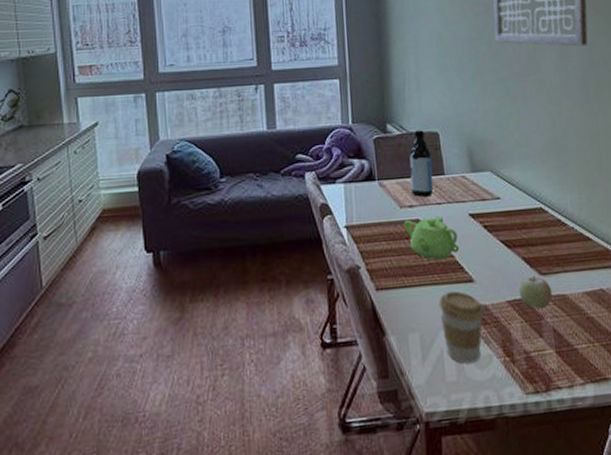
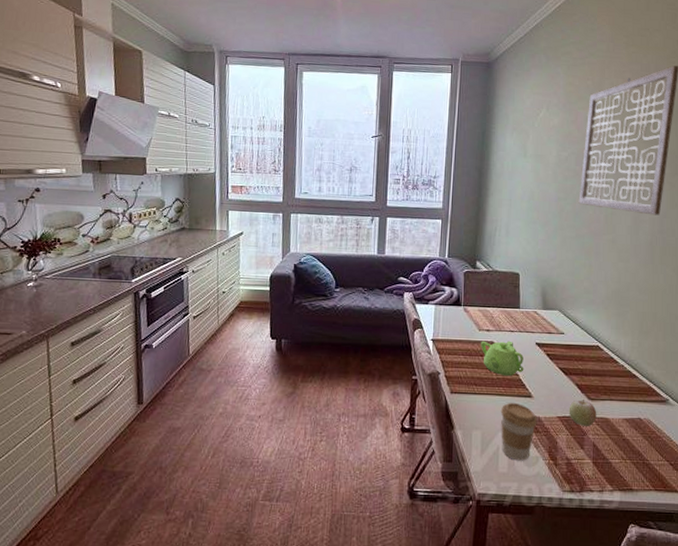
water bottle: present [409,130,434,198] -> none [490,269,511,325]

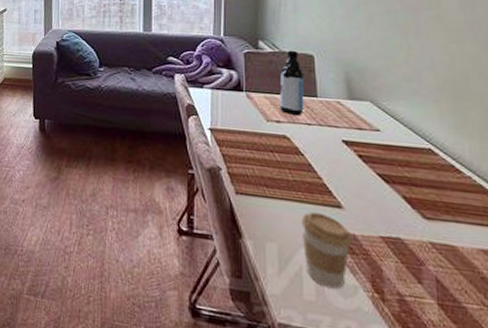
teapot: present [481,340,524,377] -> none [270,133,329,180]
water bottle: none [490,269,511,325] -> present [279,50,305,117]
fruit: present [569,399,597,426] -> none [395,217,438,254]

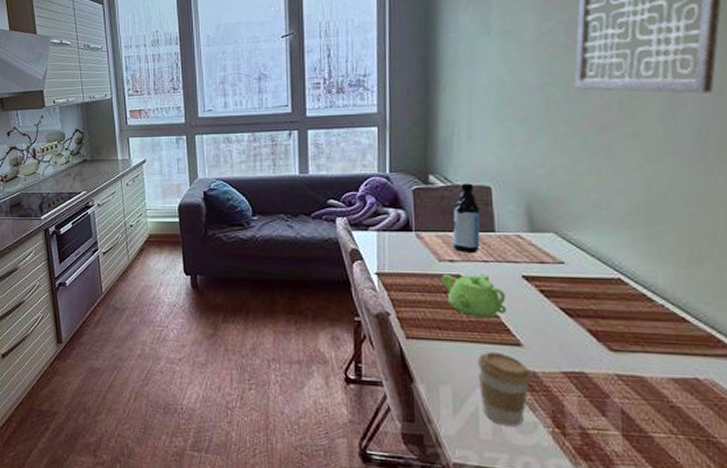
teapot: none [270,133,329,180] -> present [443,273,508,319]

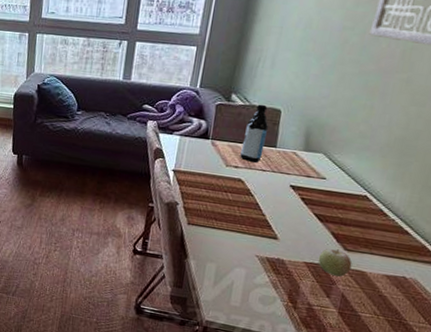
teapot: present [443,273,508,319] -> none [226,177,274,216]
coffee cup: present [477,351,532,427] -> none [236,241,281,299]
fruit: none [579,350,625,387] -> present [318,248,352,277]

